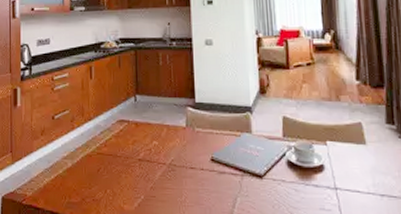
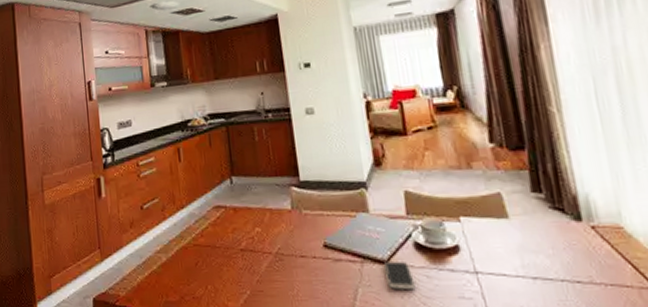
smartphone: none [260,175,285,200] -> present [384,261,416,289]

